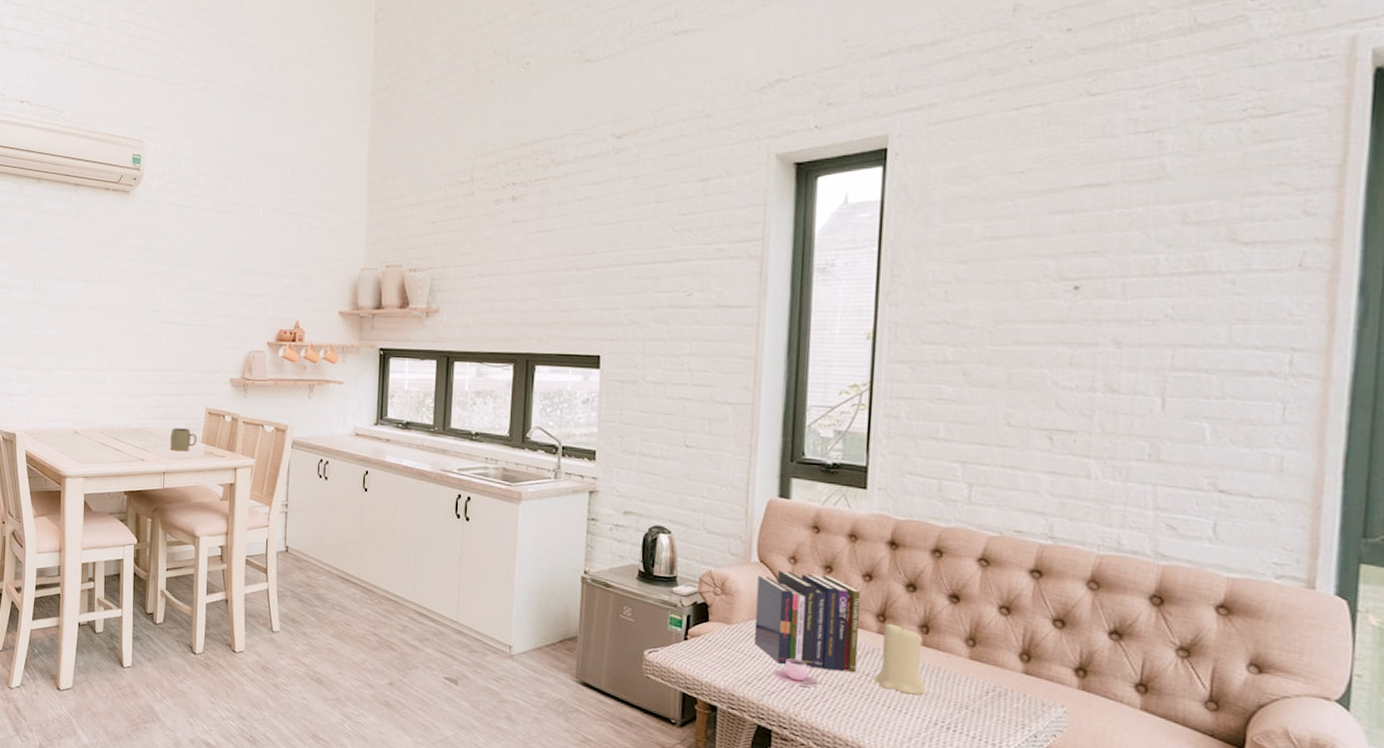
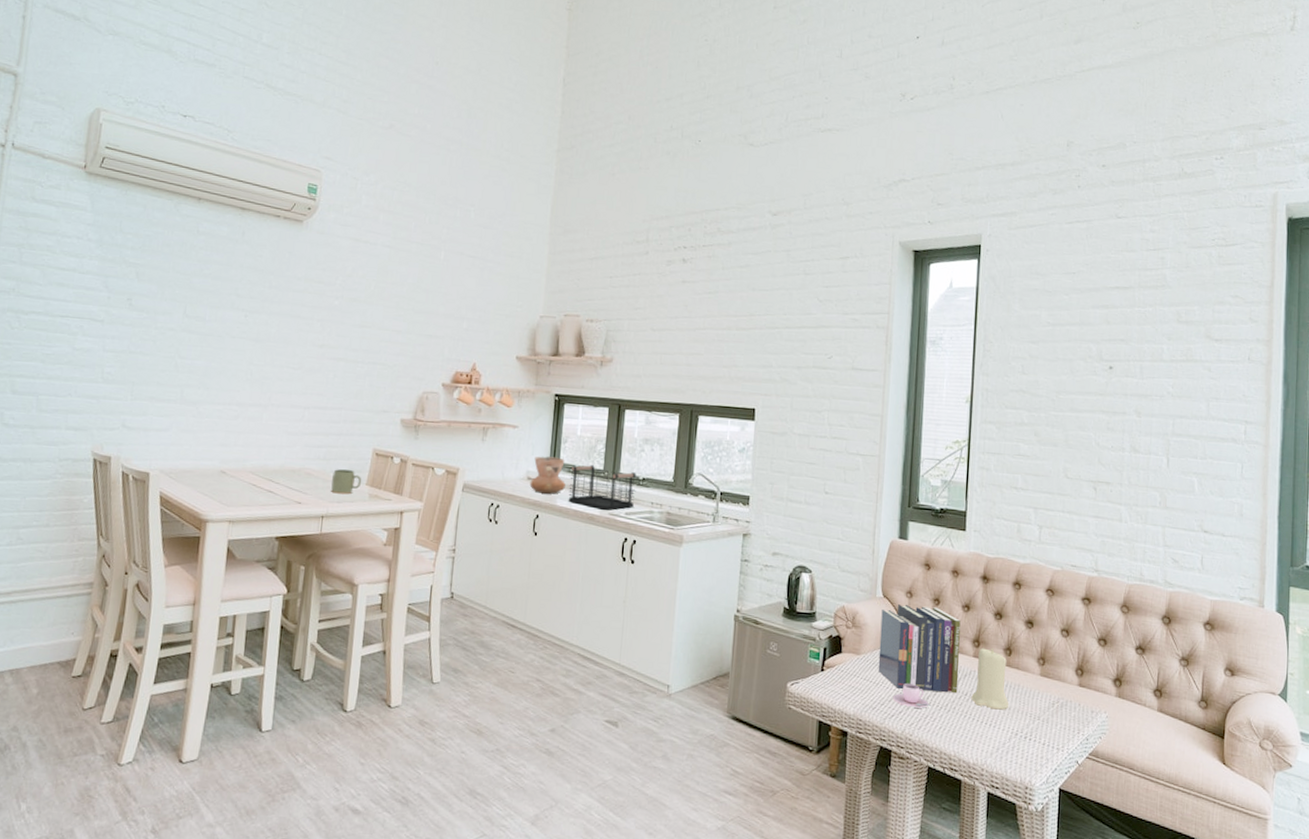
ceramic jug: none [358,411,394,450] -> present [529,456,566,494]
dish rack: none [397,420,468,466] -> present [568,465,636,510]

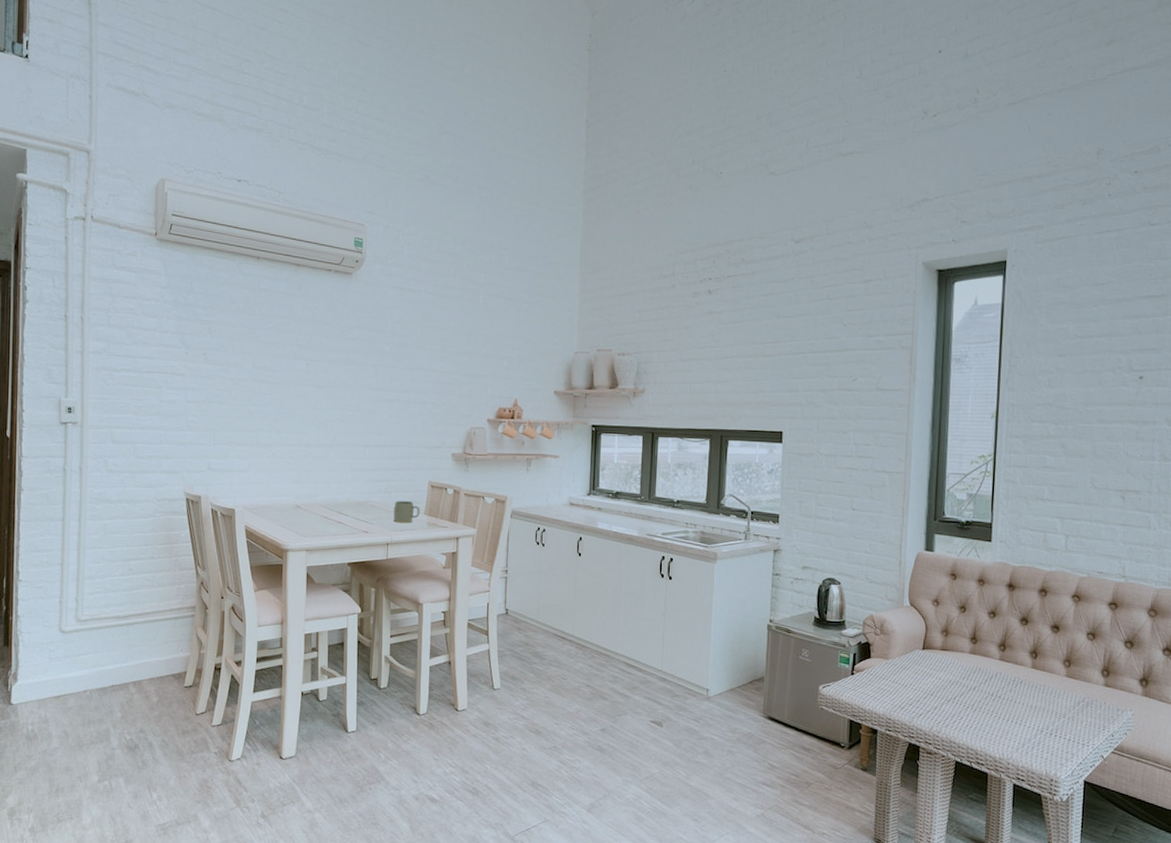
ceramic jug: present [529,456,566,494] -> none [572,483,605,518]
dish rack: present [568,465,636,510] -> none [608,490,671,531]
books: present [878,604,961,694] -> none [906,612,987,694]
teacup: present [892,683,932,708] -> none [920,685,959,708]
candle: present [971,647,1009,710] -> none [997,651,1035,709]

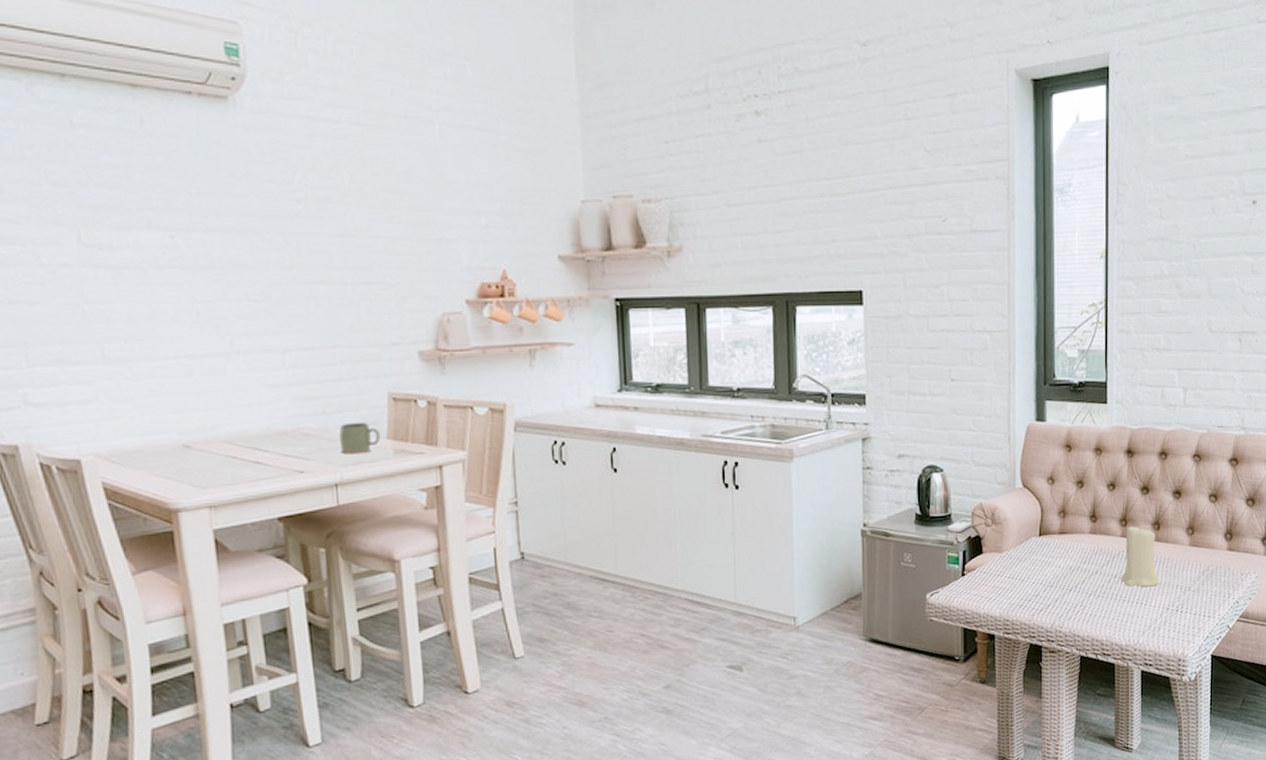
candle: none [997,651,1035,709] -> present [1121,524,1160,588]

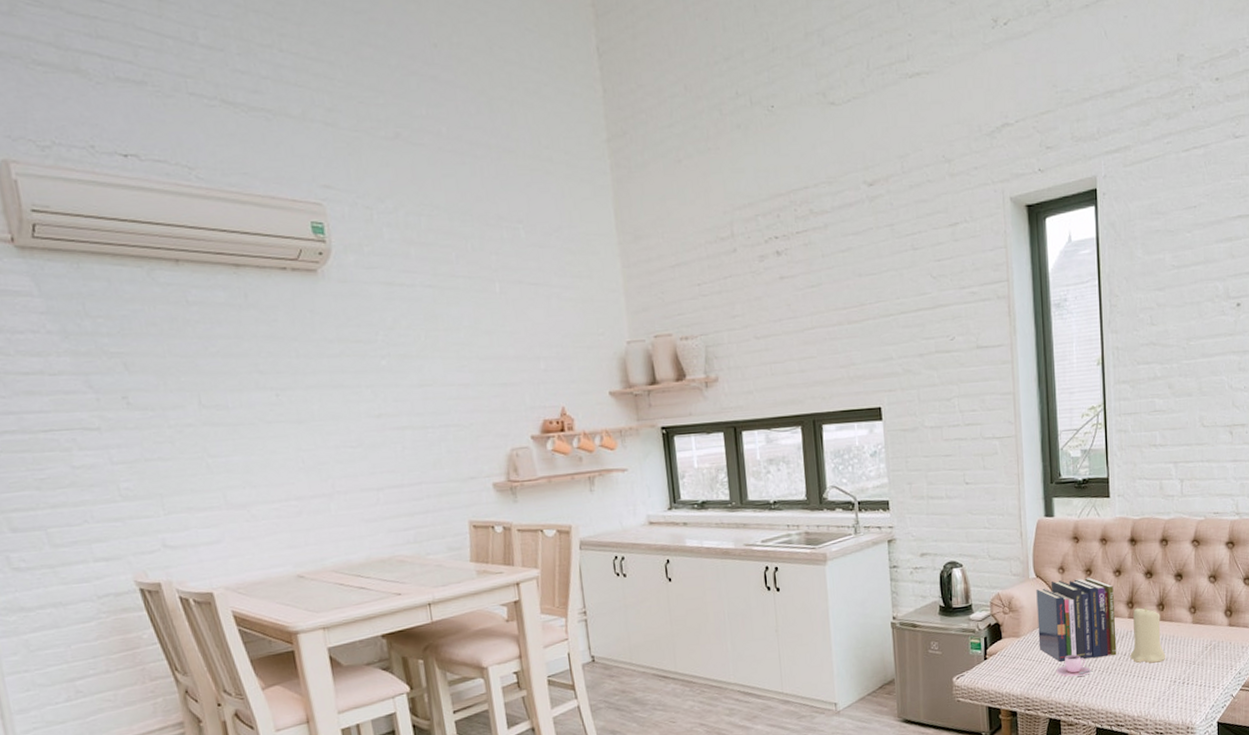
mug: present [338,423,381,455] -> none [428,549,465,577]
books: none [1022,490,1107,582] -> present [1036,577,1117,662]
teacup: none [1039,574,1081,599] -> present [1056,654,1094,677]

